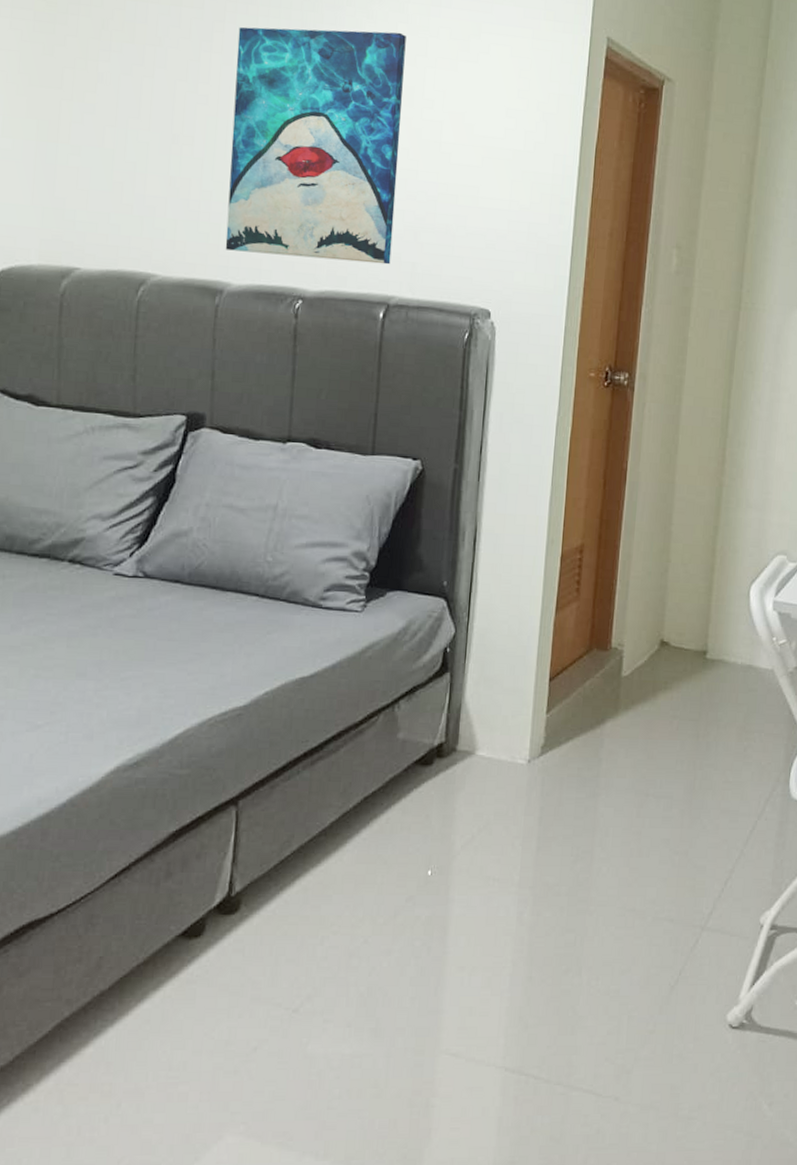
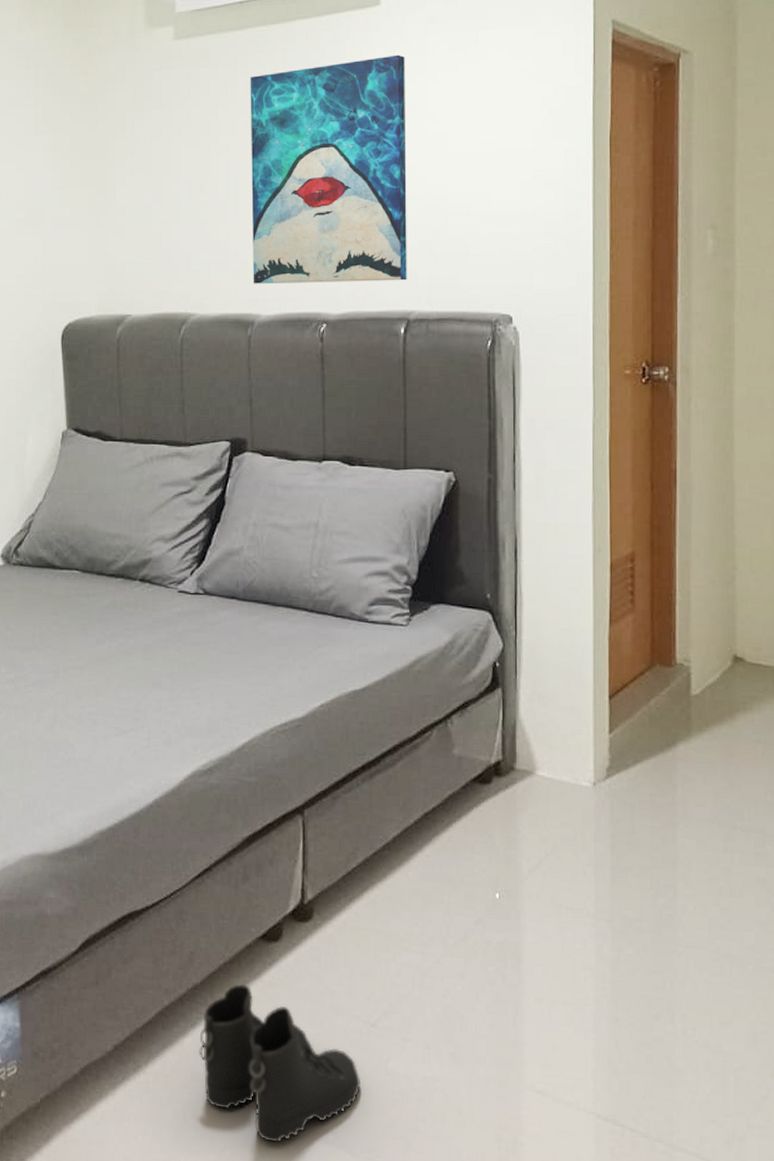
boots: none [100,985,278,1143] -> present [198,984,360,1143]

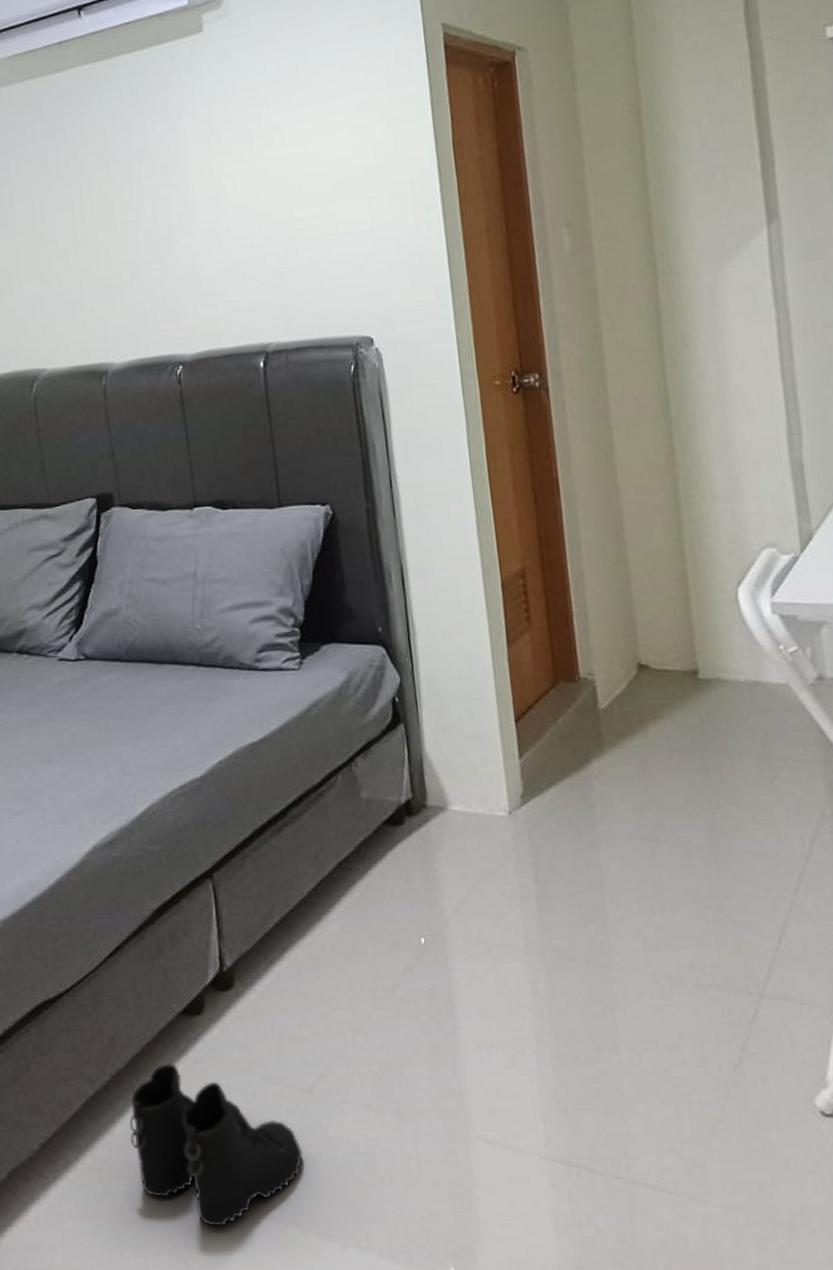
wall art: present [250,54,407,284] -> none [77,80,261,332]

